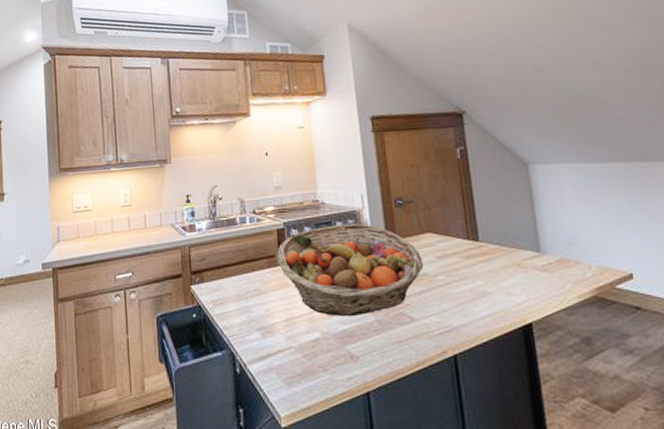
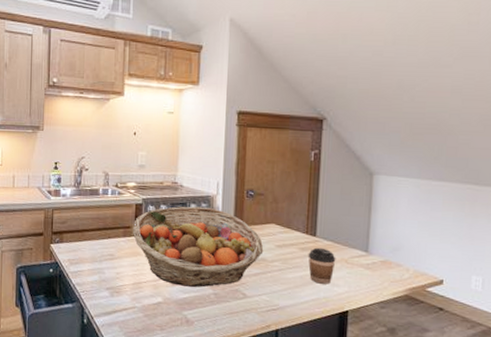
coffee cup: none [473,253,507,295] -> present [308,247,336,284]

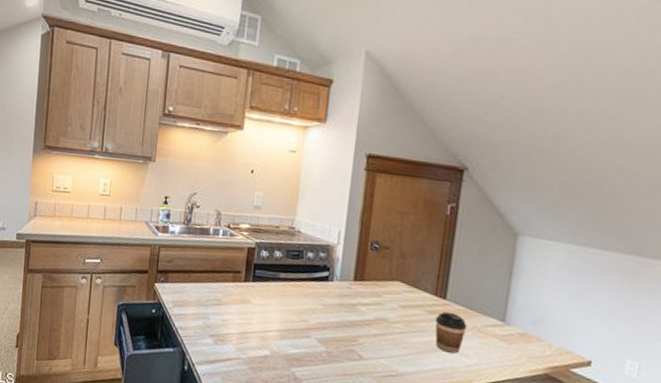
fruit basket: present [133,206,264,287] -> none [243,254,386,344]

